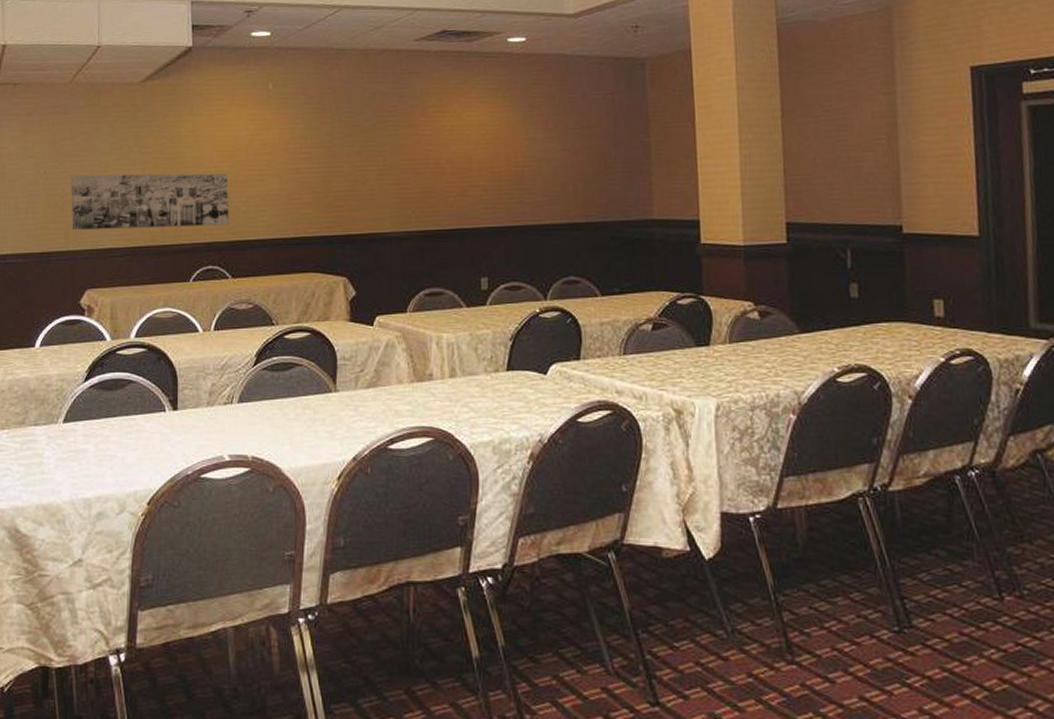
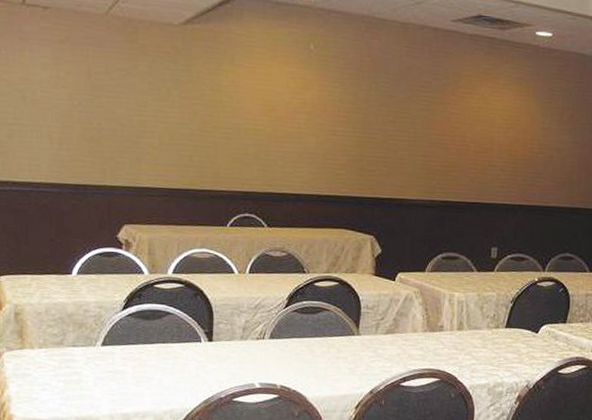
wall art: present [71,172,229,230] -> none [107,111,267,177]

